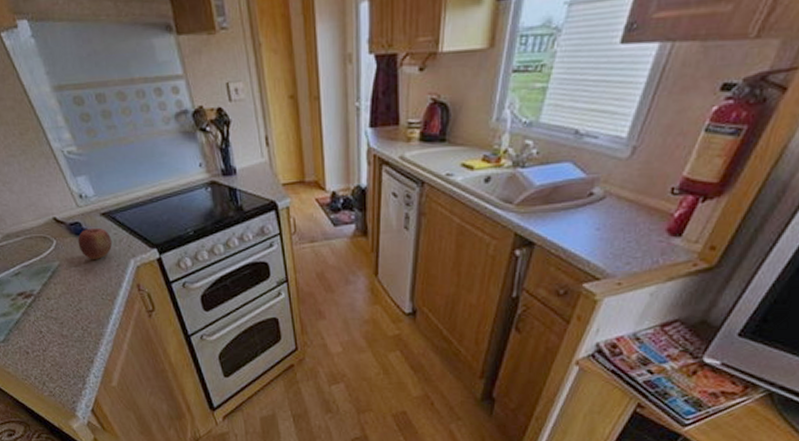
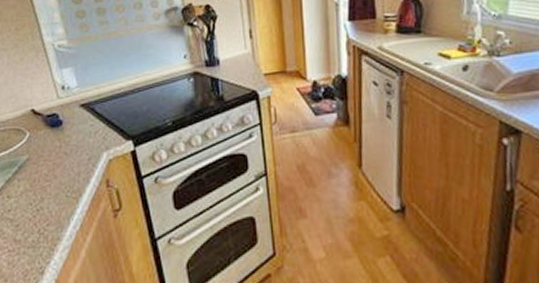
apple: present [77,227,113,259] -> none [51,119,88,153]

